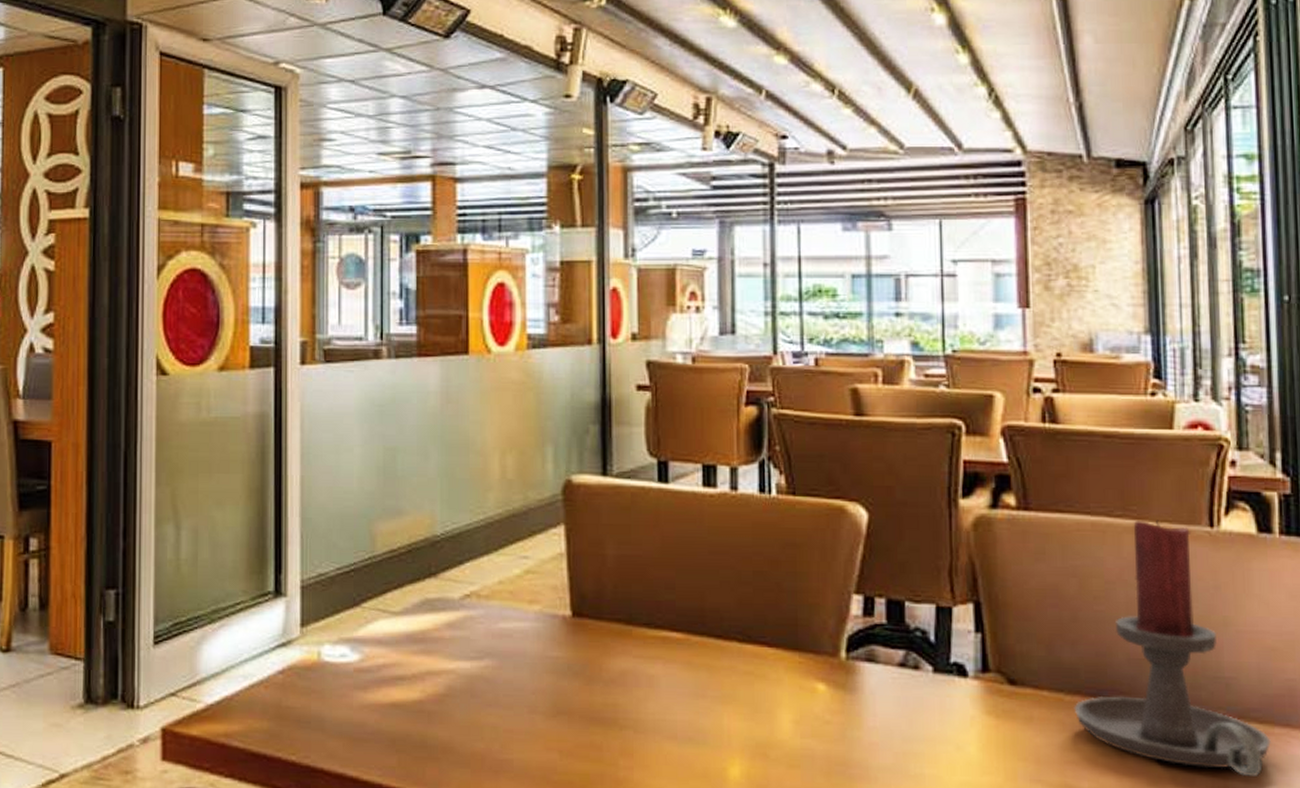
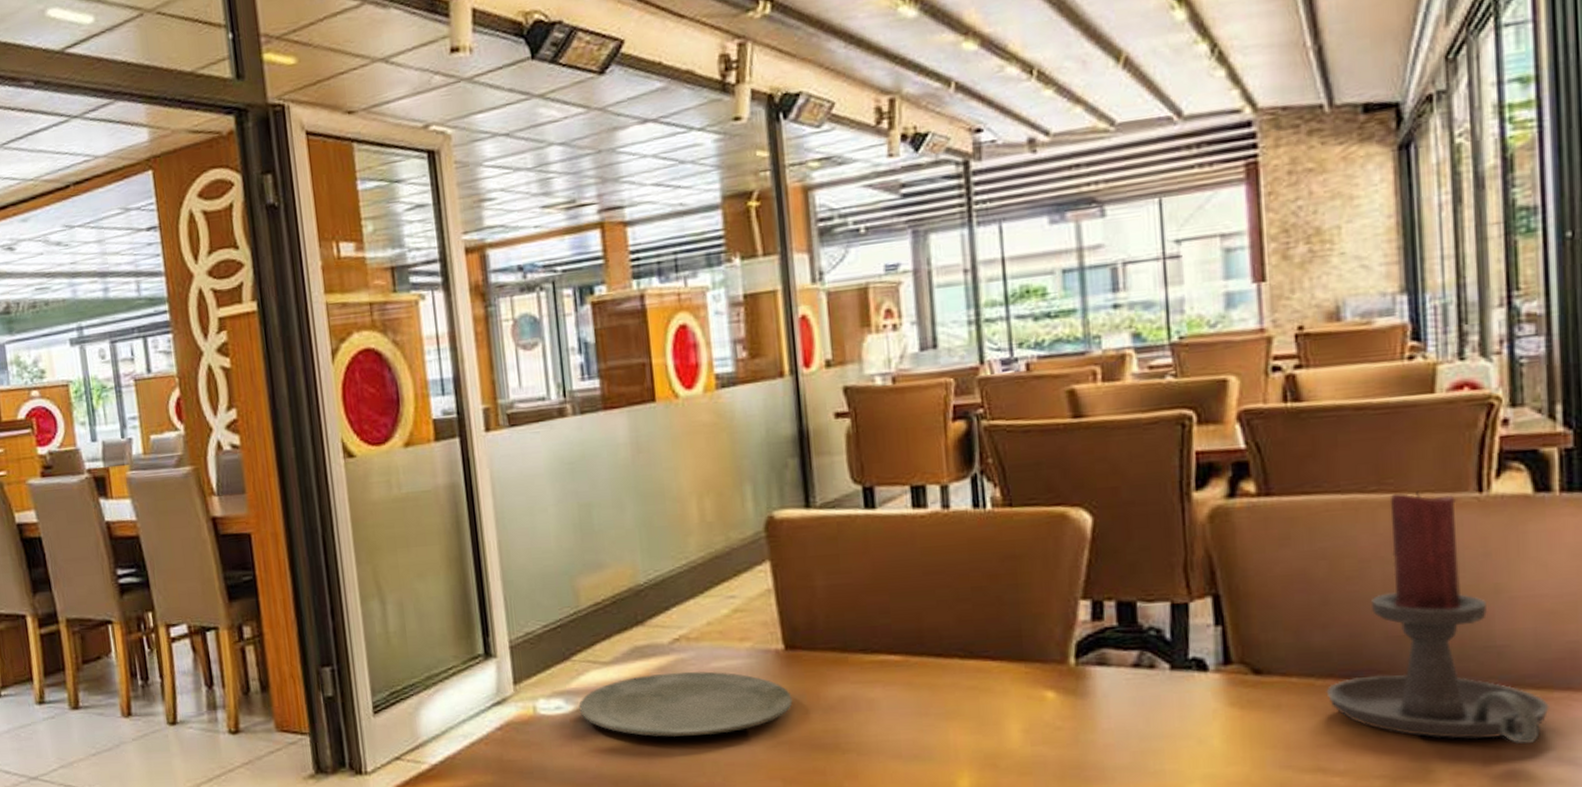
plate: none [364,629,575,699] -> present [579,671,793,737]

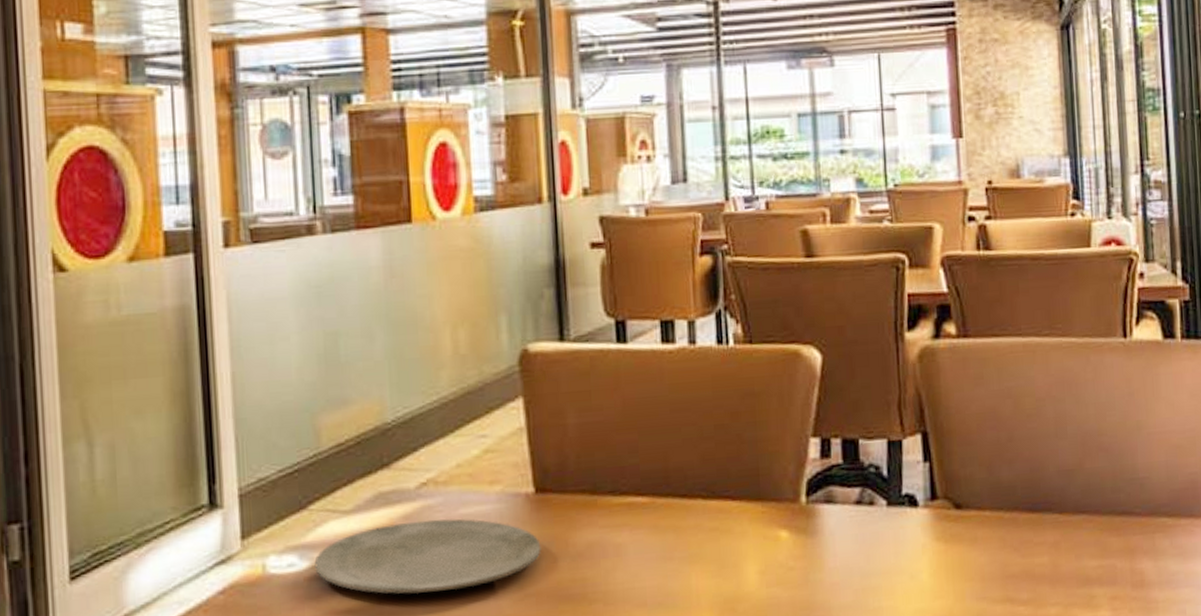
candle holder: present [1326,491,1549,743] -> none [1012,335,1178,568]

